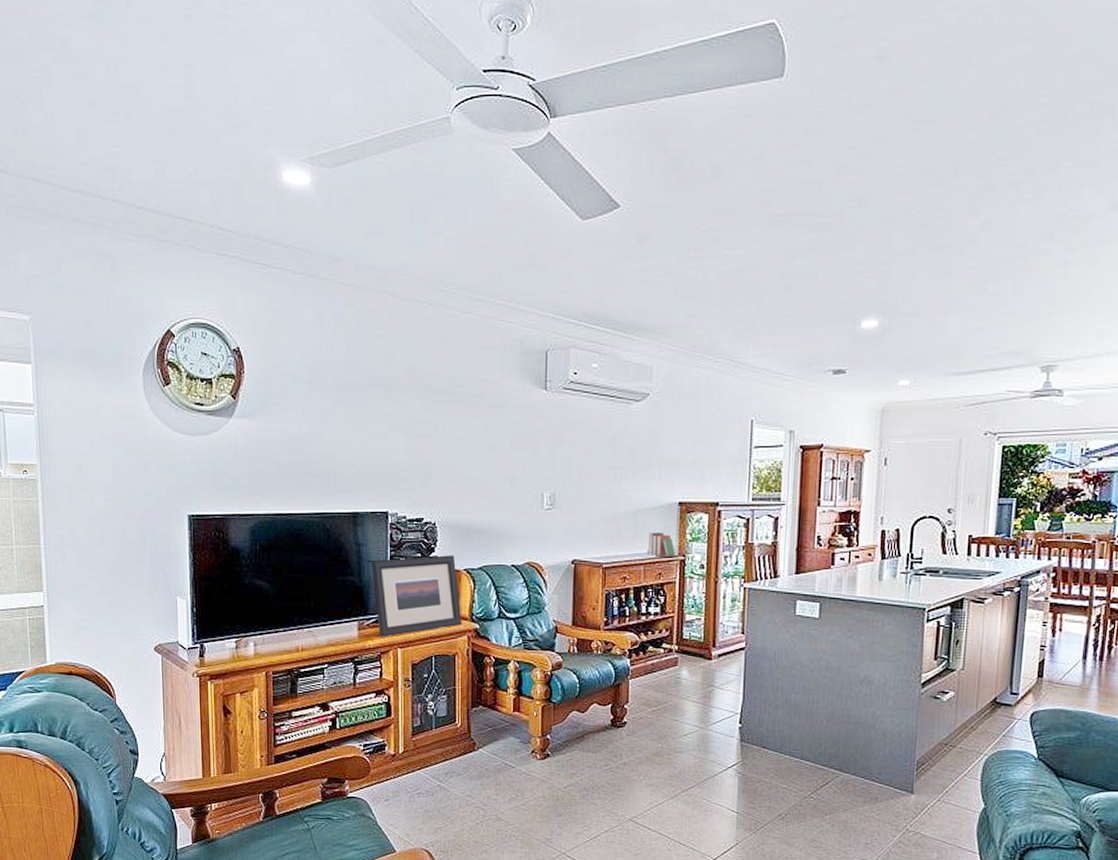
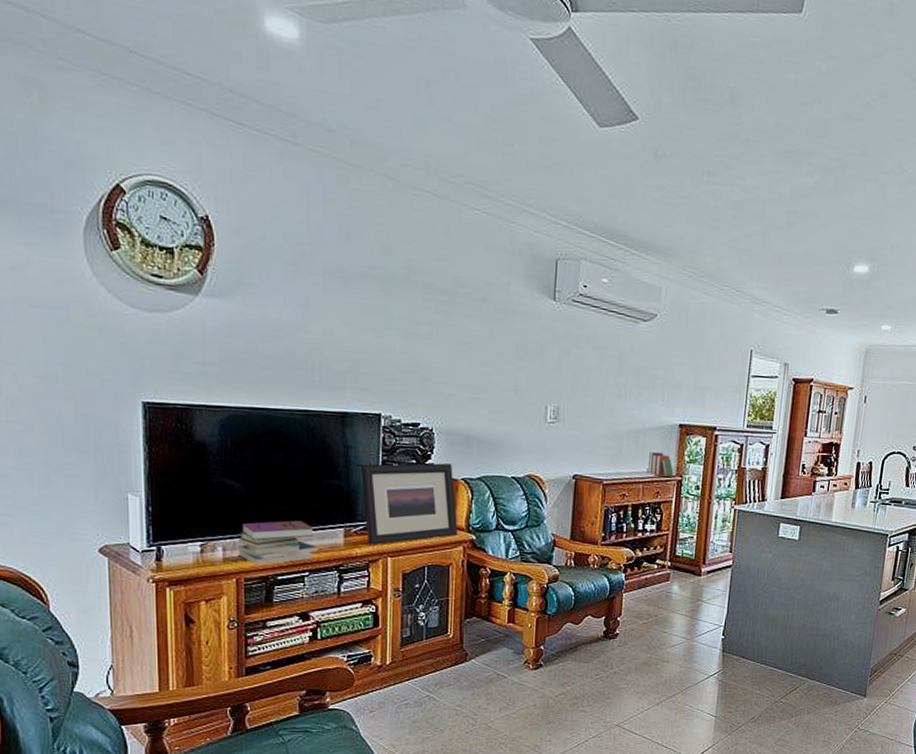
books: none [267,616,336,660] -> present [239,520,319,566]

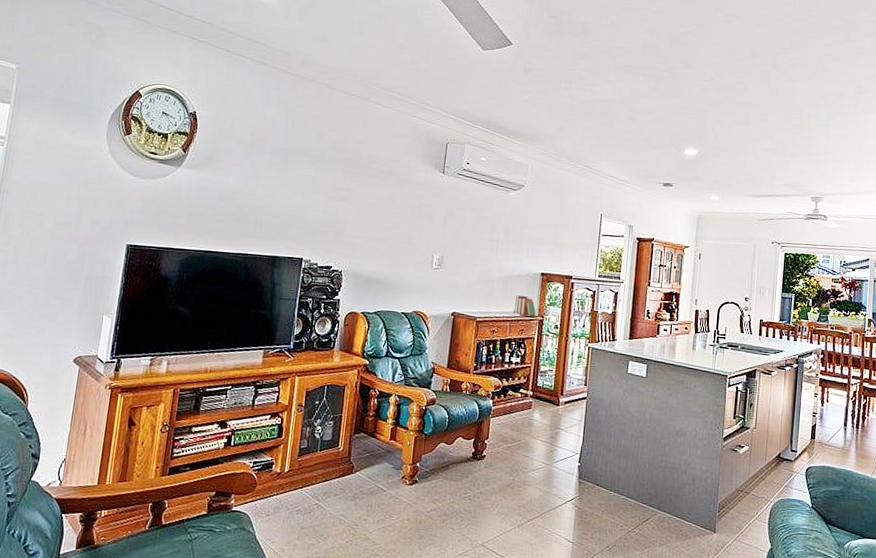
books: present [239,520,319,566] -> none [179,342,242,379]
picture frame: present [360,463,458,546] -> none [280,298,355,366]

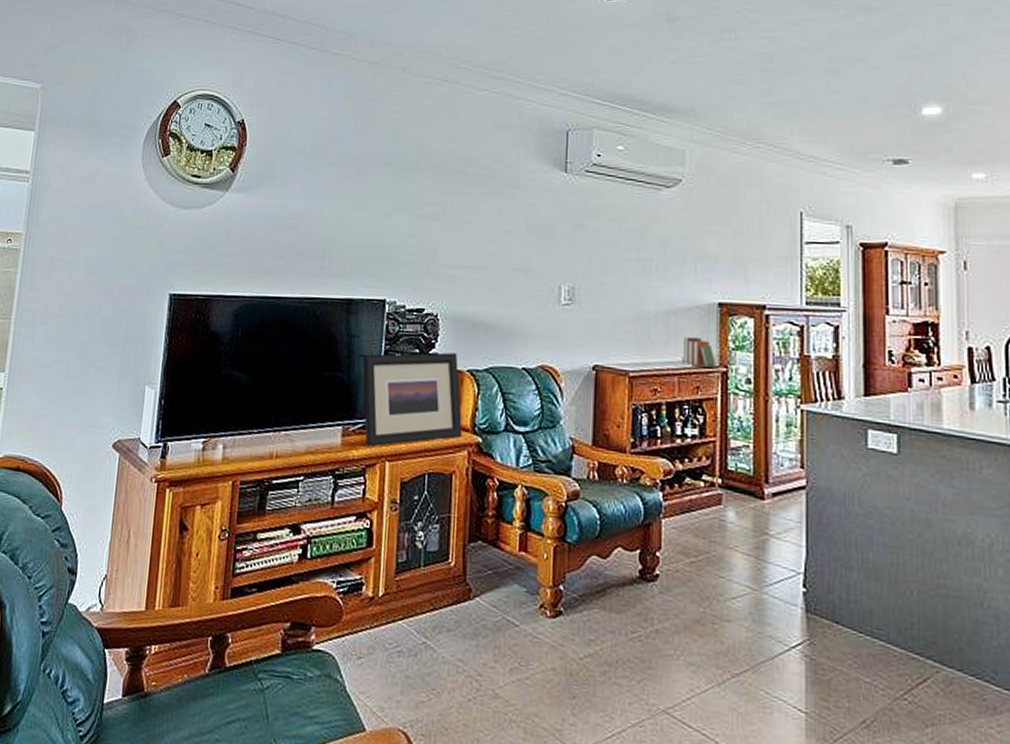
picture frame: none [280,298,355,366] -> present [362,352,463,447]

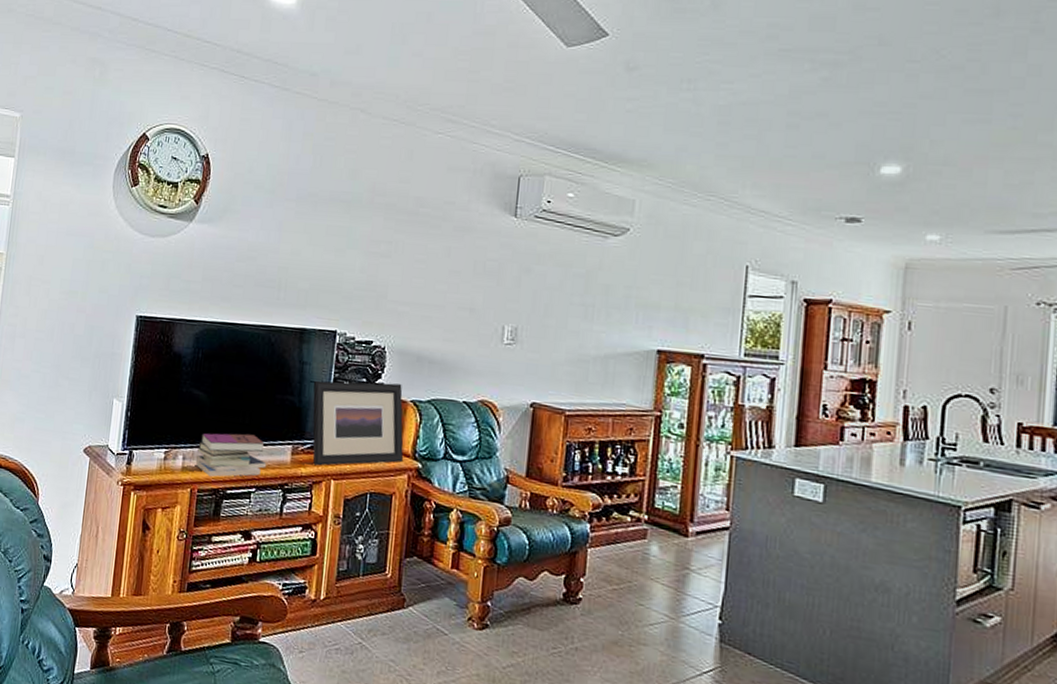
books: none [238,416,315,467] -> present [196,433,267,478]
books: present [682,337,716,368] -> none [617,381,651,411]

